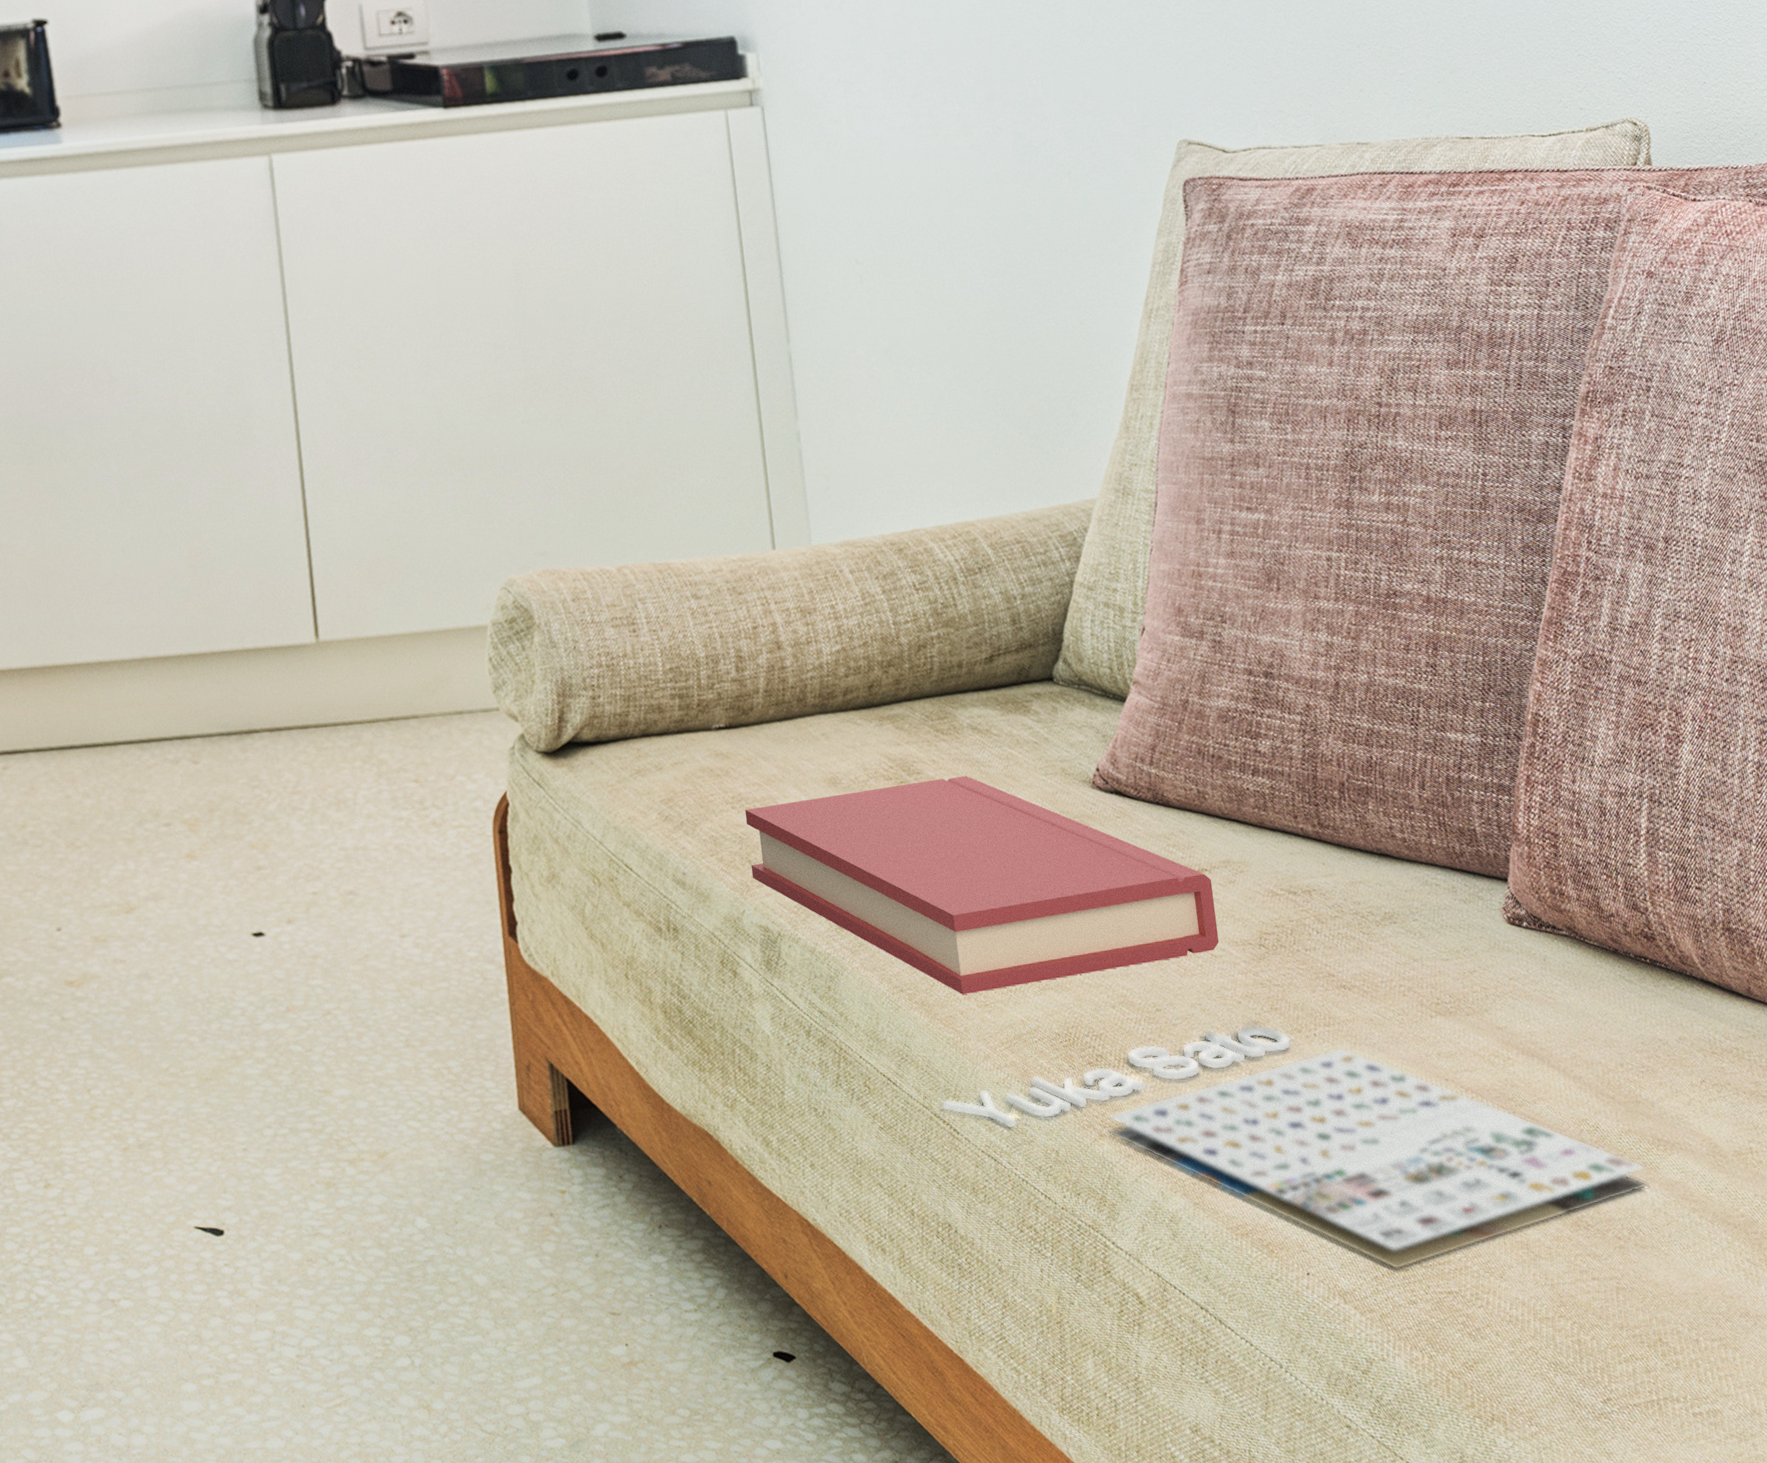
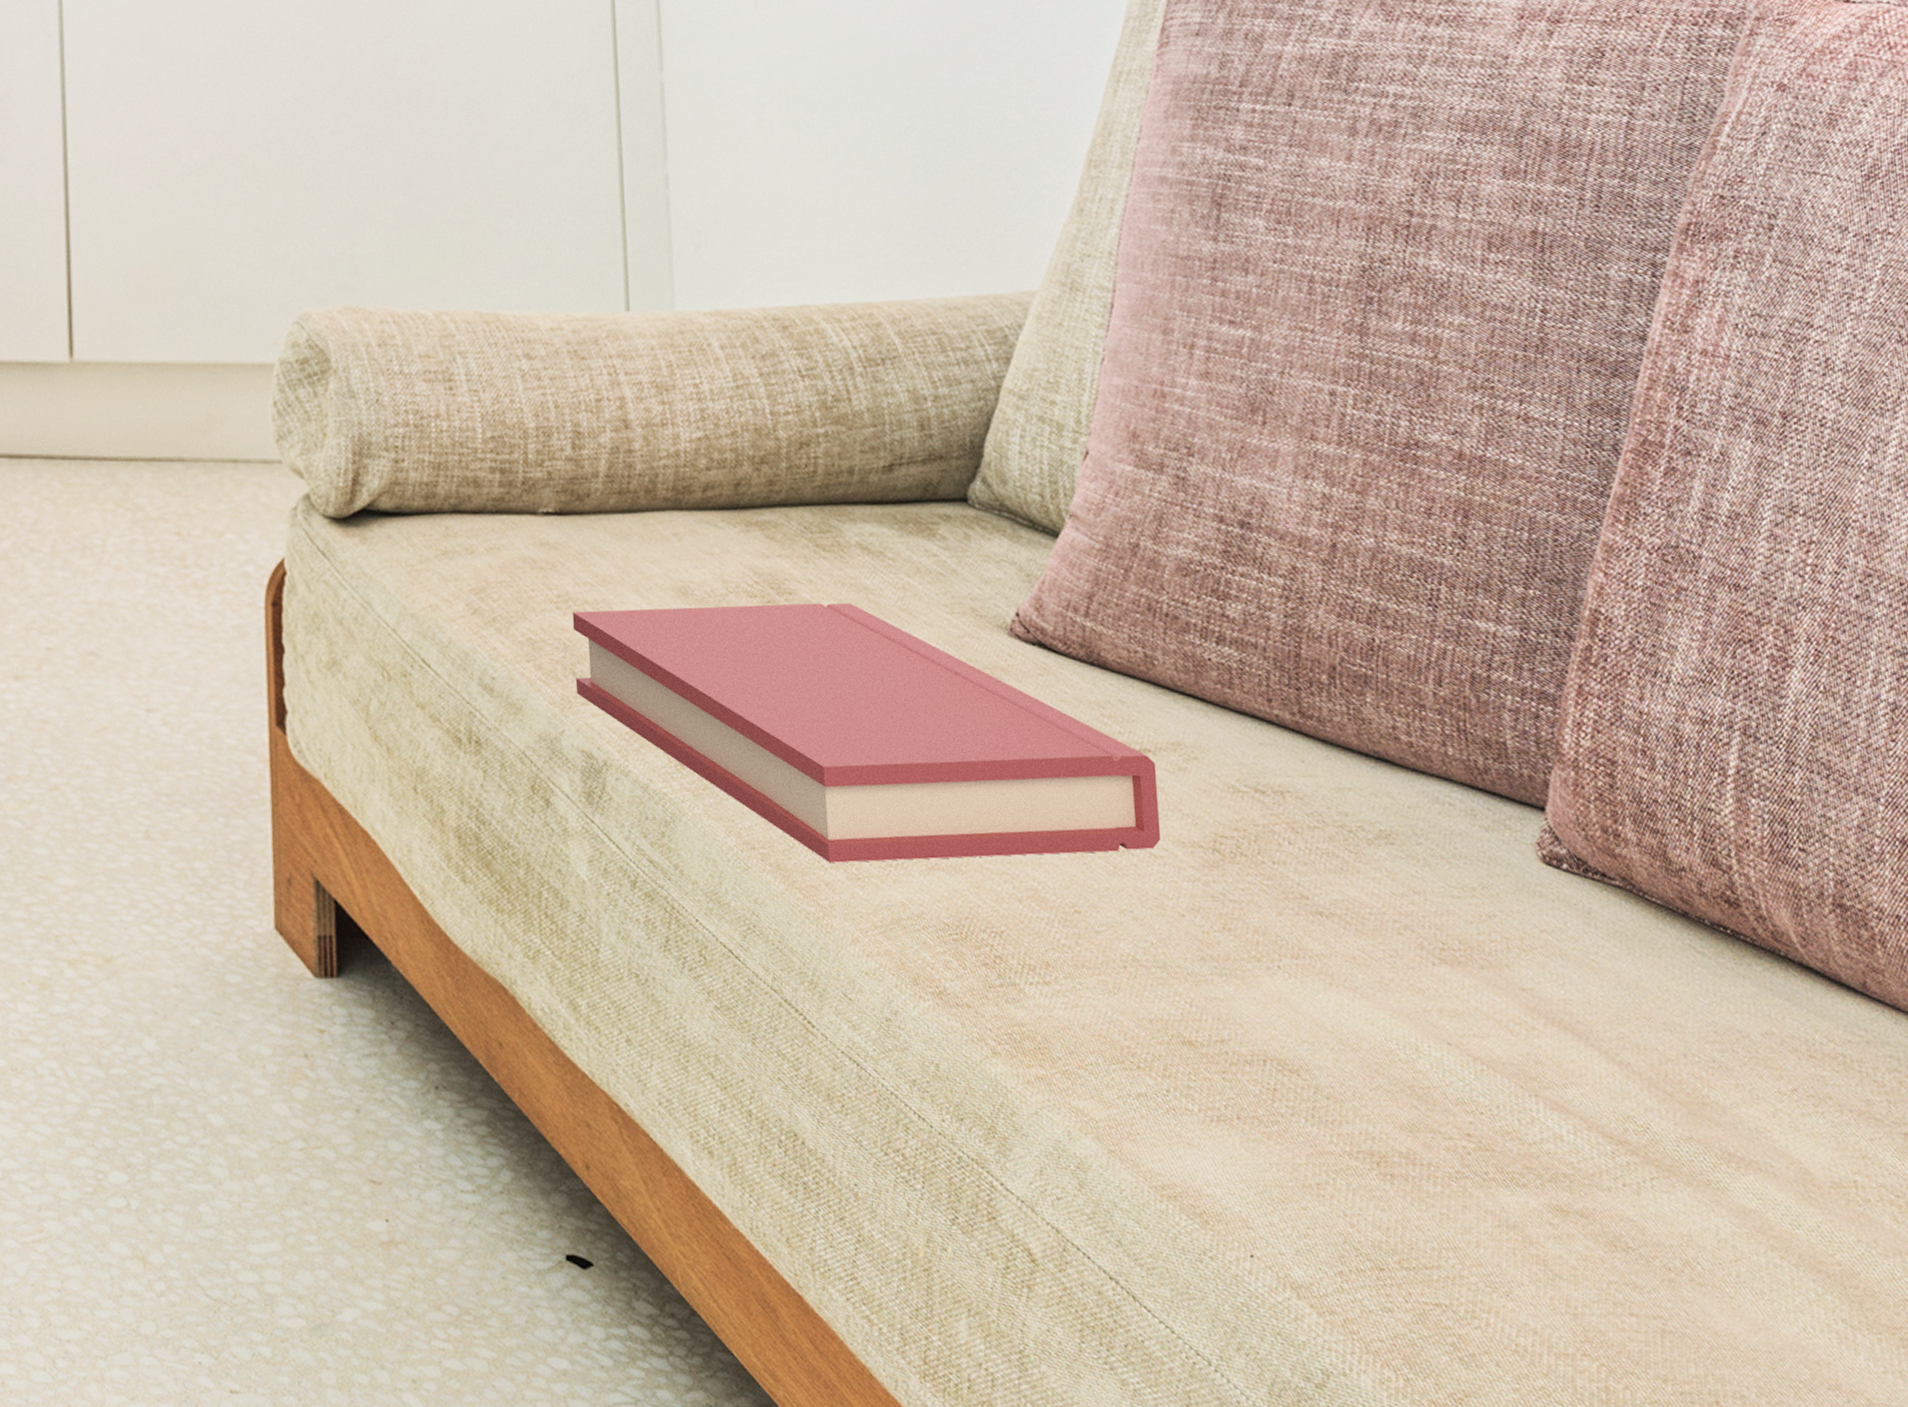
magazine: present [940,1024,1649,1270] -> none [793,942,1714,1267]

